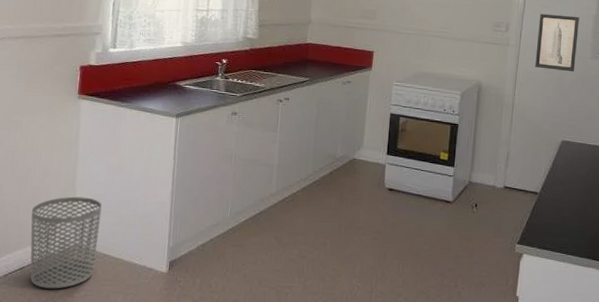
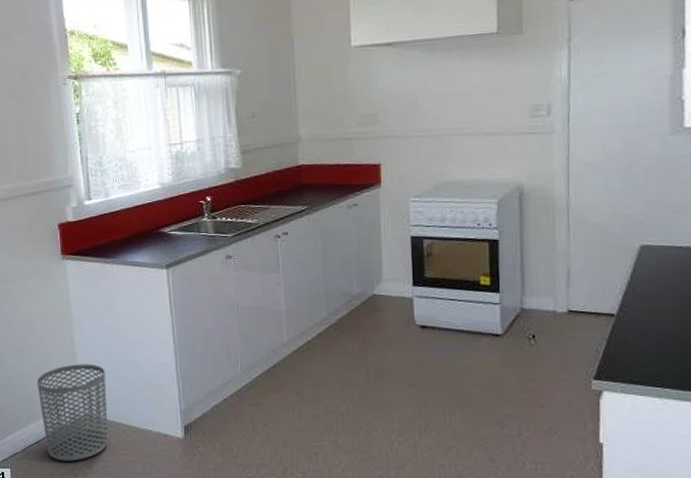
wall art: present [535,13,579,72] -> none [591,81,649,157]

